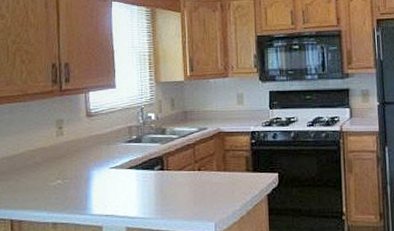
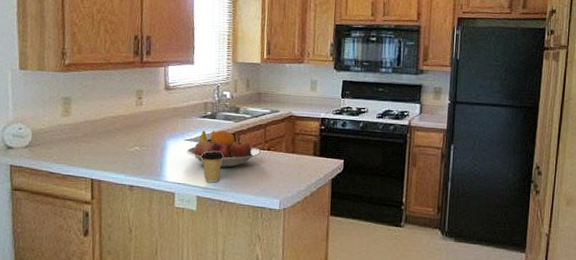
fruit bowl: none [112,154,191,193] -> present [186,130,261,168]
coffee cup: none [128,177,152,211] -> present [200,151,224,183]

